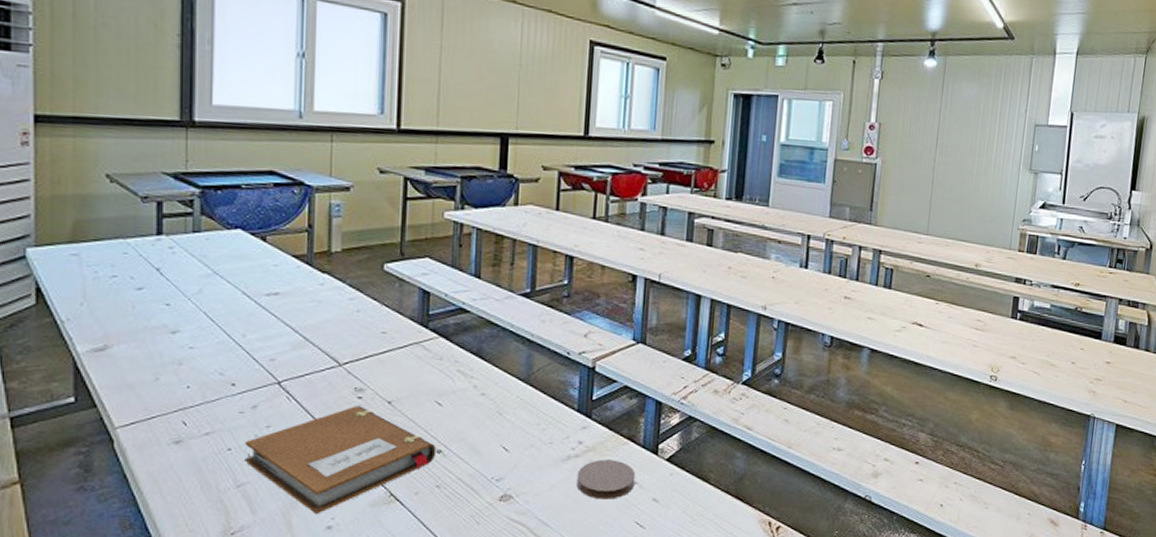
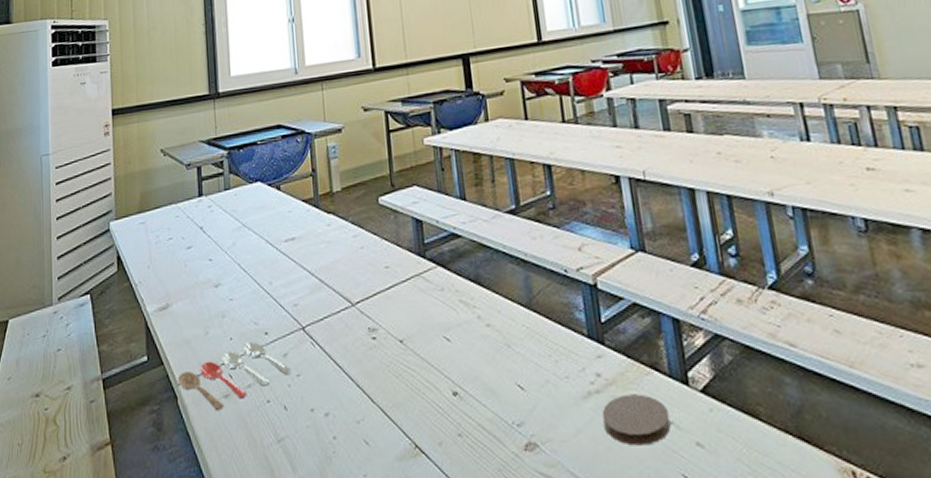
cooking utensil: none [116,392,261,455] -> present [178,342,292,410]
notebook: present [245,406,437,515] -> none [280,347,453,472]

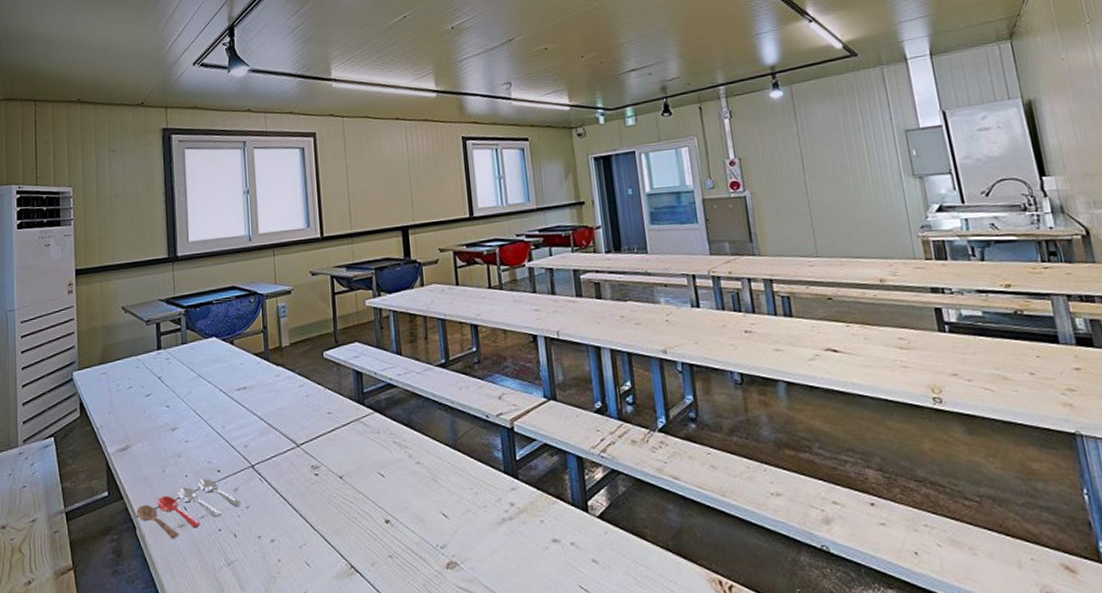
coaster: present [602,394,671,446] -> none [514,520,572,563]

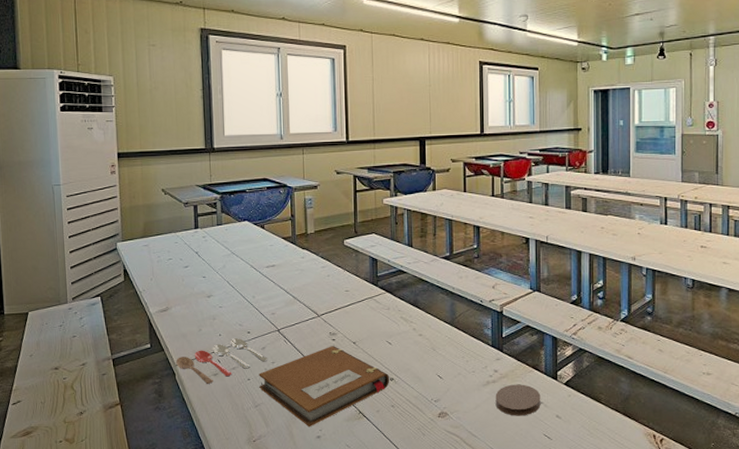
notebook: none [231,482,386,589] -> present [259,346,390,427]
coaster: none [514,520,572,563] -> present [495,384,541,416]

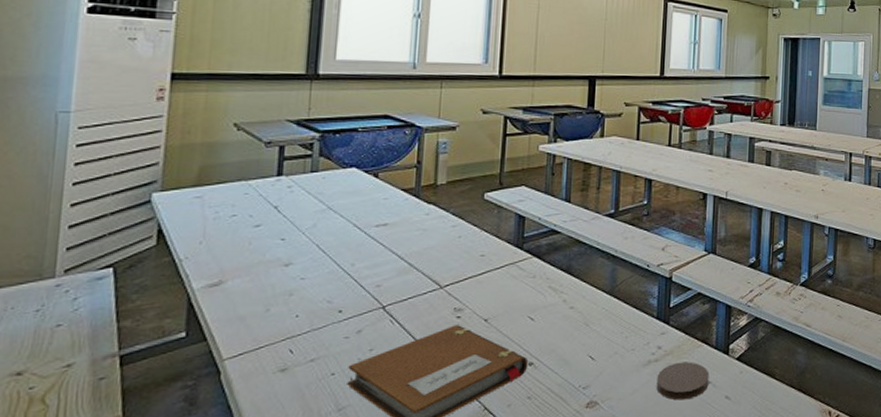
cooking utensil: present [176,338,268,384] -> none [224,320,365,383]

